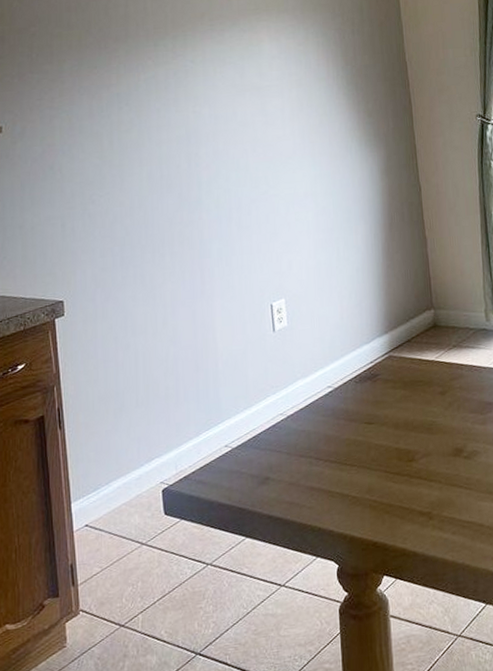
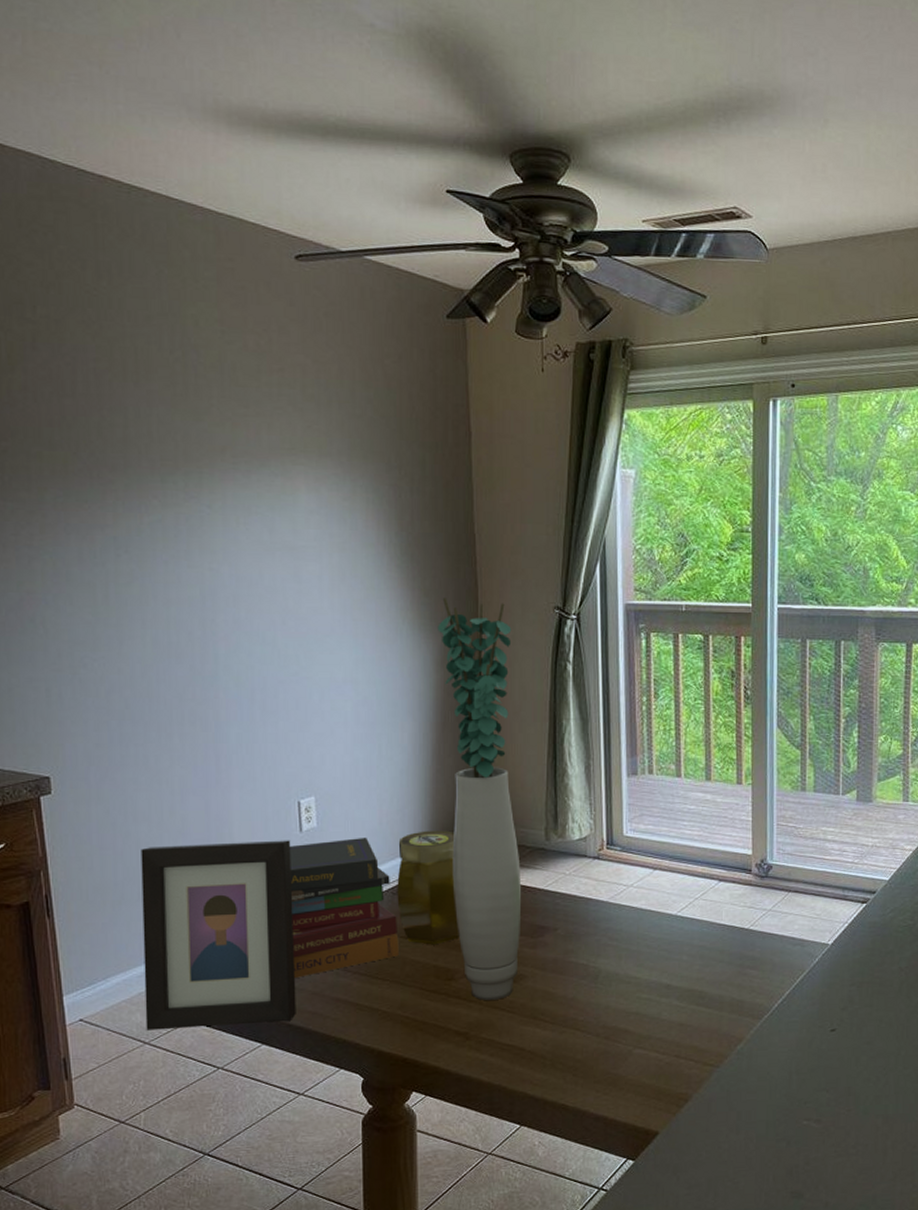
picture frame: none [138,340,275,531] -> present [141,840,296,1030]
books: none [264,331,364,470] -> present [289,837,399,978]
jar: none [358,320,417,429] -> present [397,830,459,945]
vase: none [381,116,472,479] -> present [438,598,522,1000]

